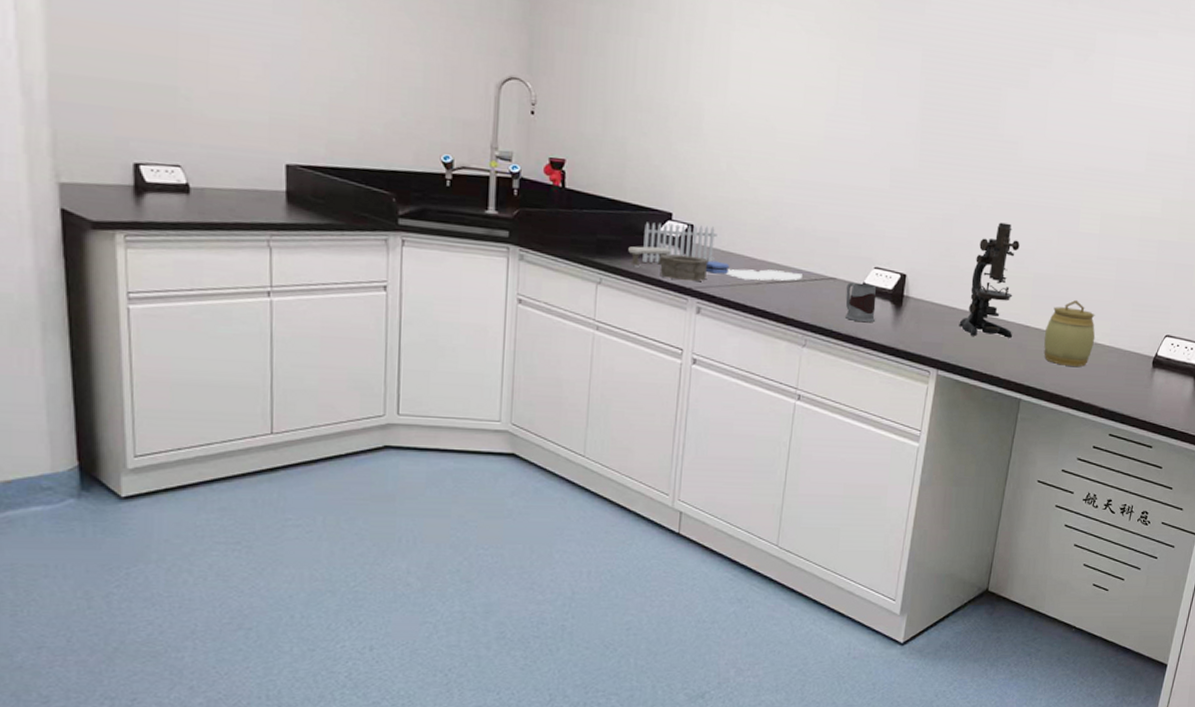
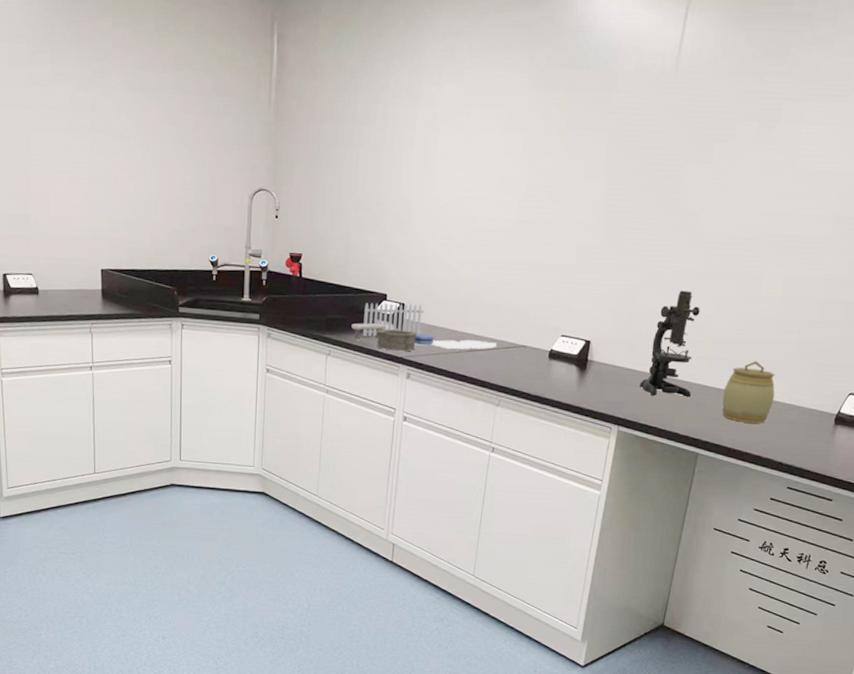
mug: present [845,282,877,323] -> none [534,349,563,385]

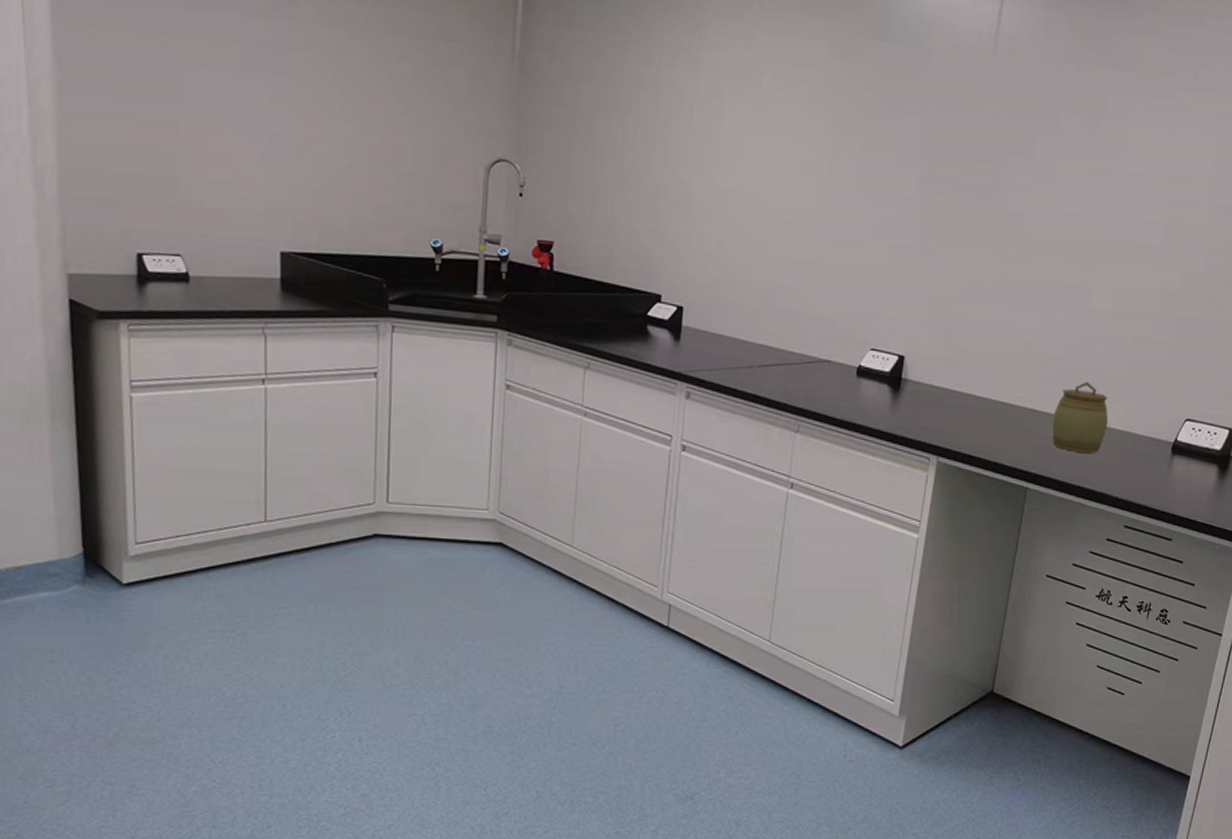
garden set: present [351,302,497,351] -> none [616,304,795,365]
microscope: present [639,290,700,398] -> none [961,300,1026,423]

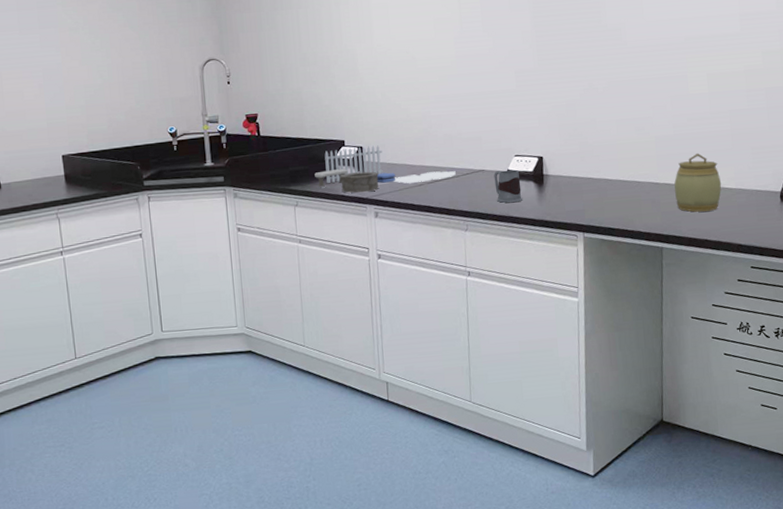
garden set: none [616,304,795,365] -> present [314,145,456,193]
mug: none [840,364,873,407] -> present [494,170,522,203]

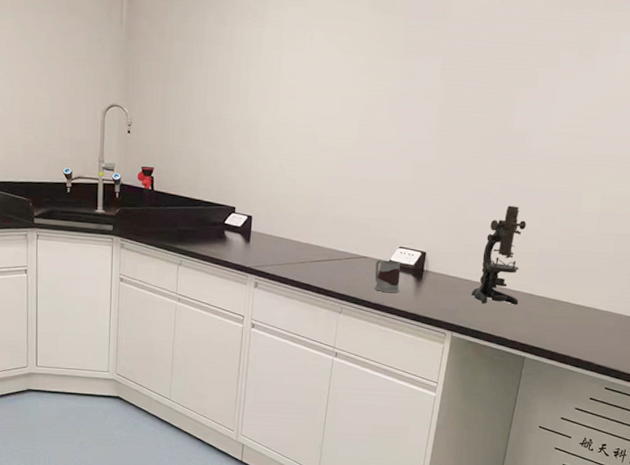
garden set: present [314,145,456,193] -> none [202,215,339,262]
microscope: none [595,98,646,200] -> present [471,205,526,305]
jar: present [674,152,722,212] -> none [546,270,594,330]

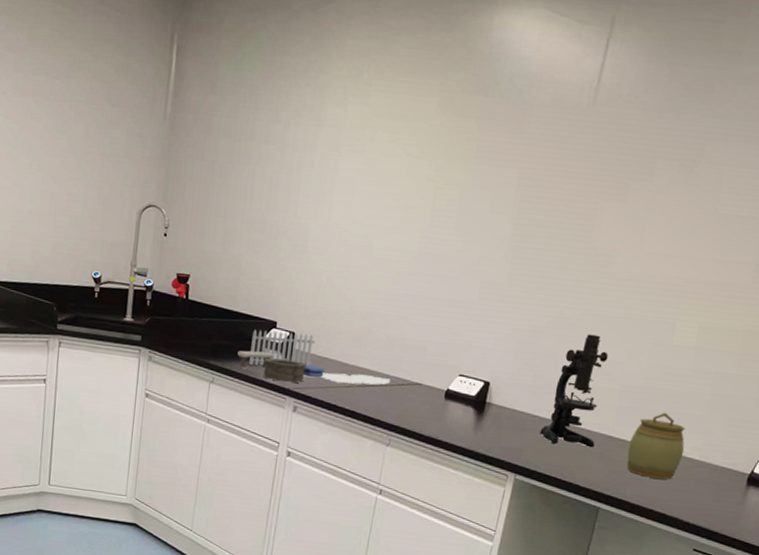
garden set: none [202,215,339,262] -> present [237,329,390,385]
mug: present [374,259,401,293] -> none [428,388,459,427]
jar: none [546,270,594,330] -> present [627,412,686,480]

